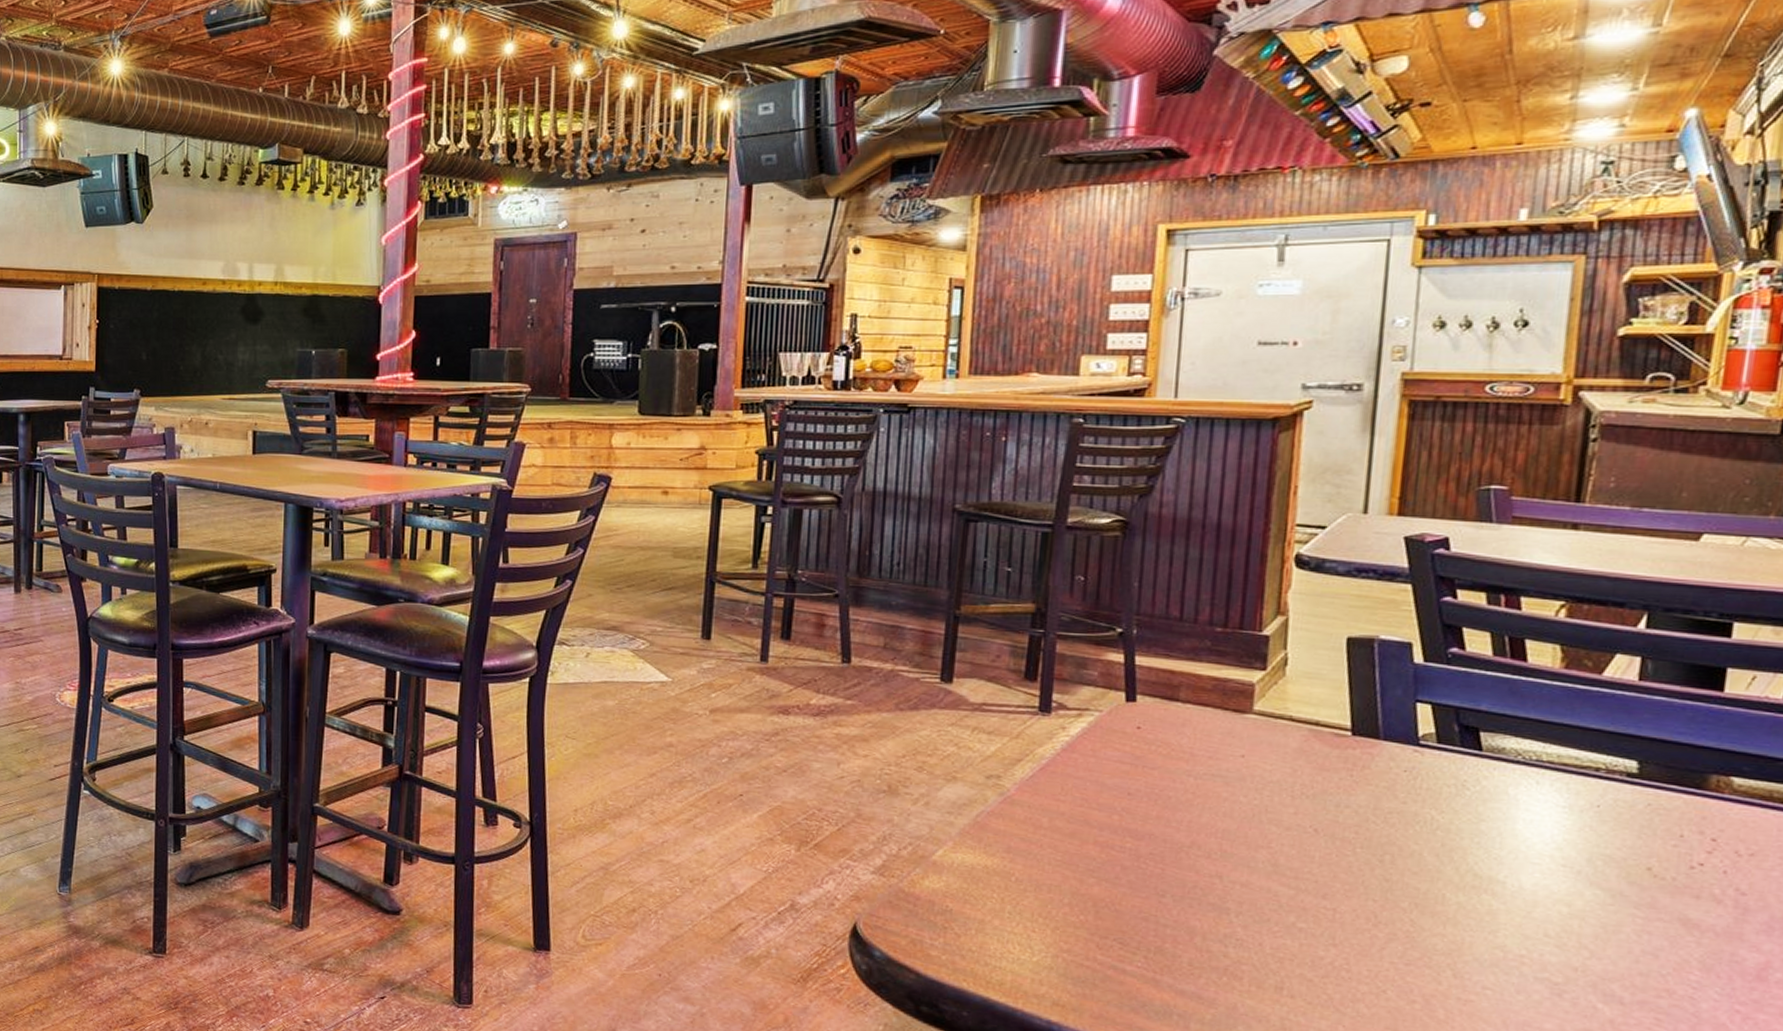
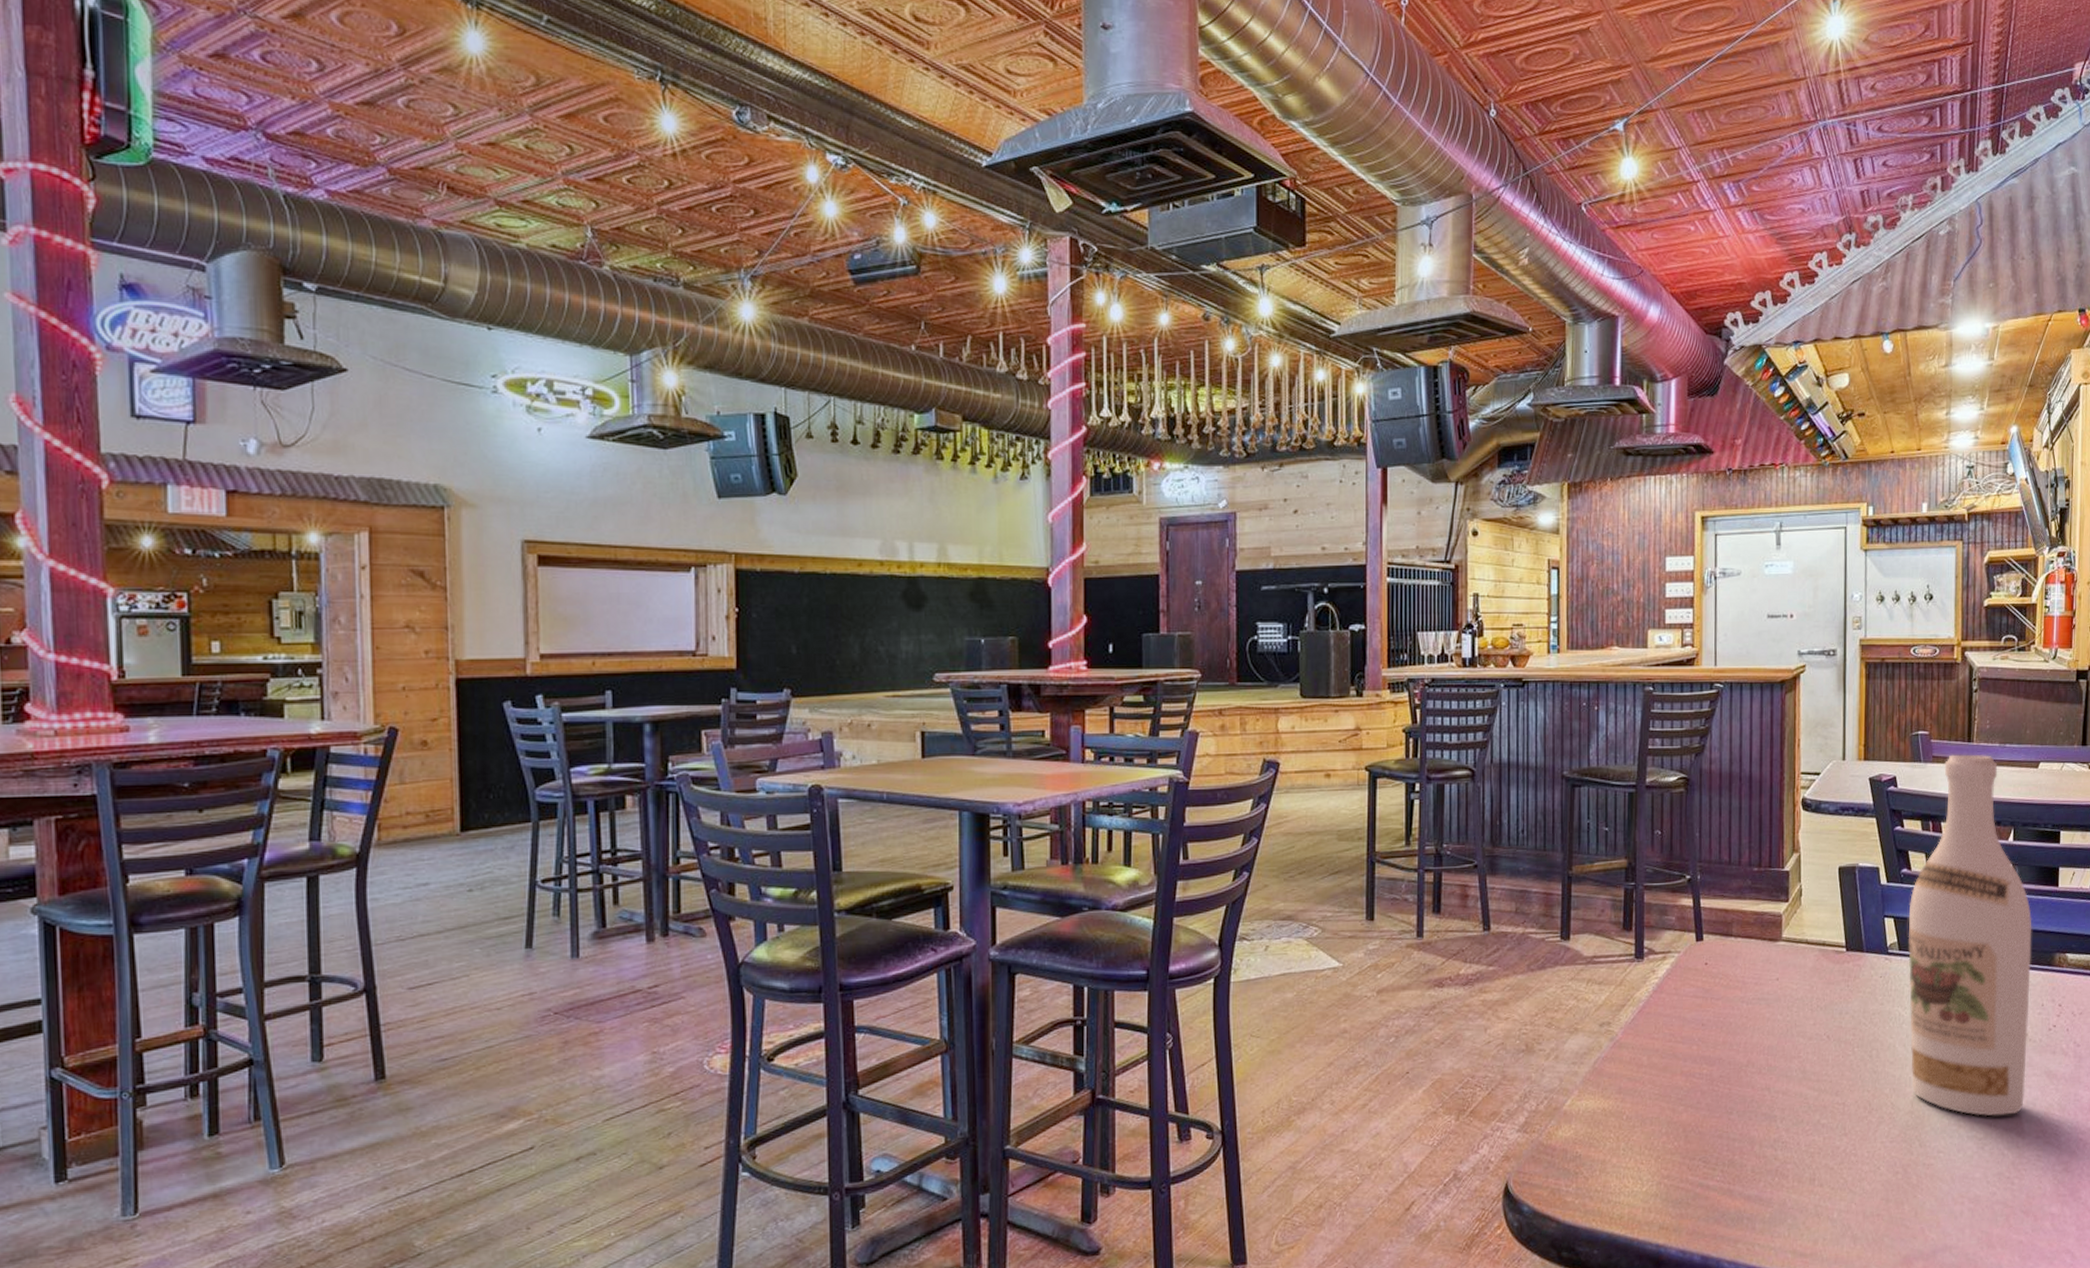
wine bottle: none [1445,516,1672,963] -> present [1908,754,2032,1116]

